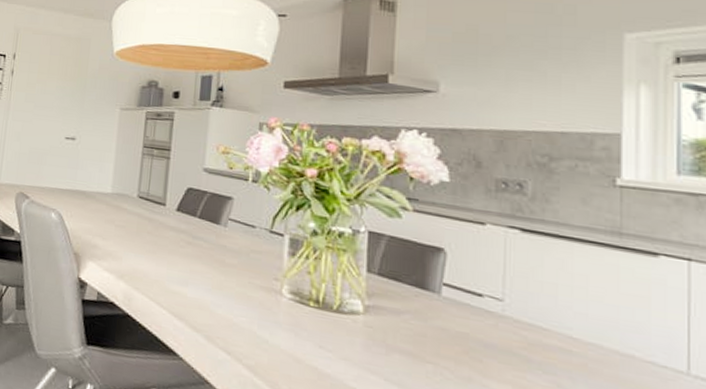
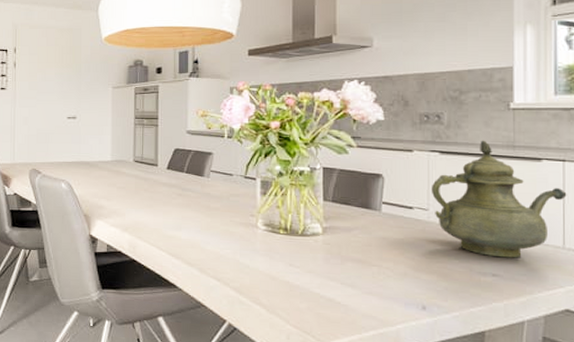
teapot: none [507,220,694,379] -> present [431,140,567,258]

